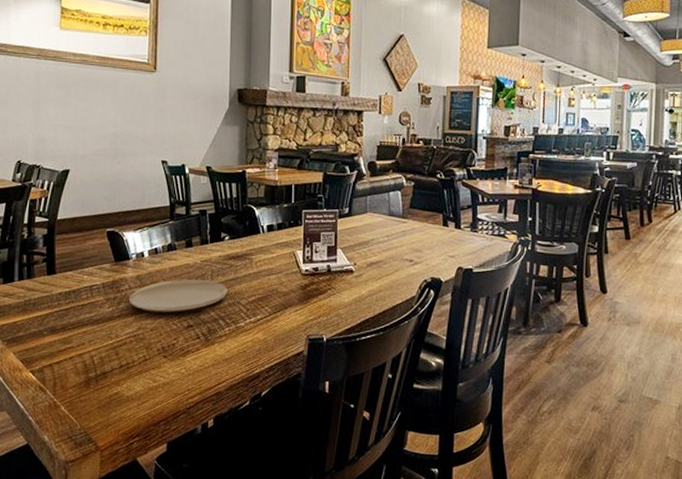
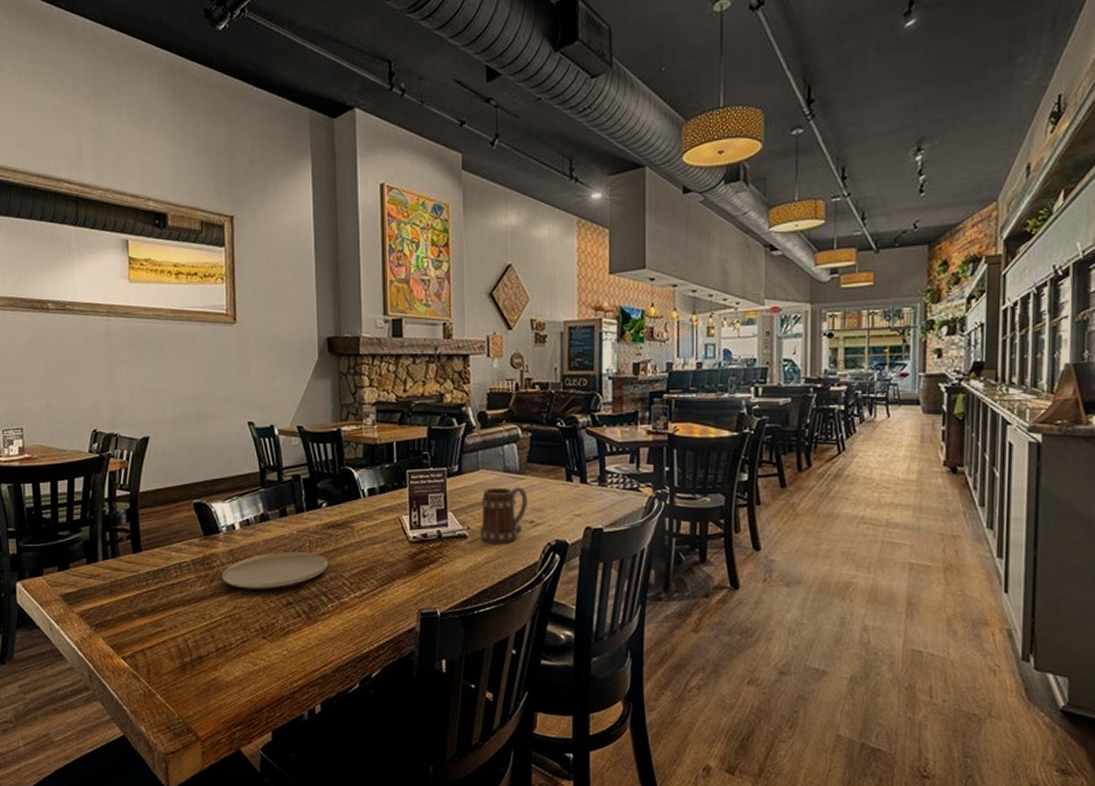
beer mug: none [365,229,409,279] -> present [480,487,528,544]

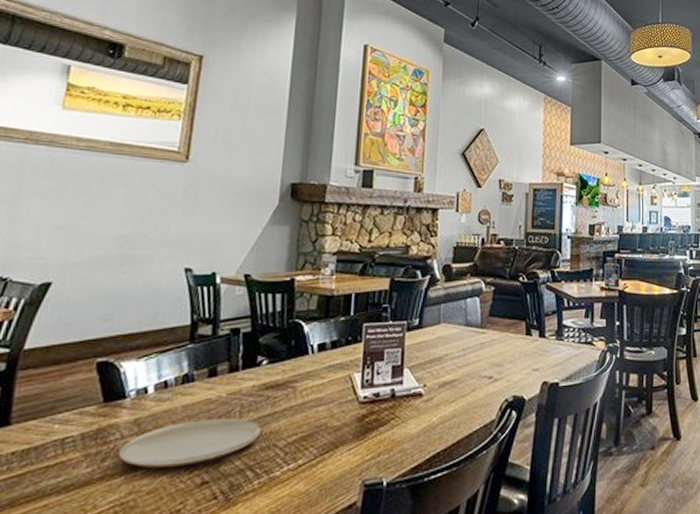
beer mug: present [480,487,528,544] -> none [436,341,488,402]

